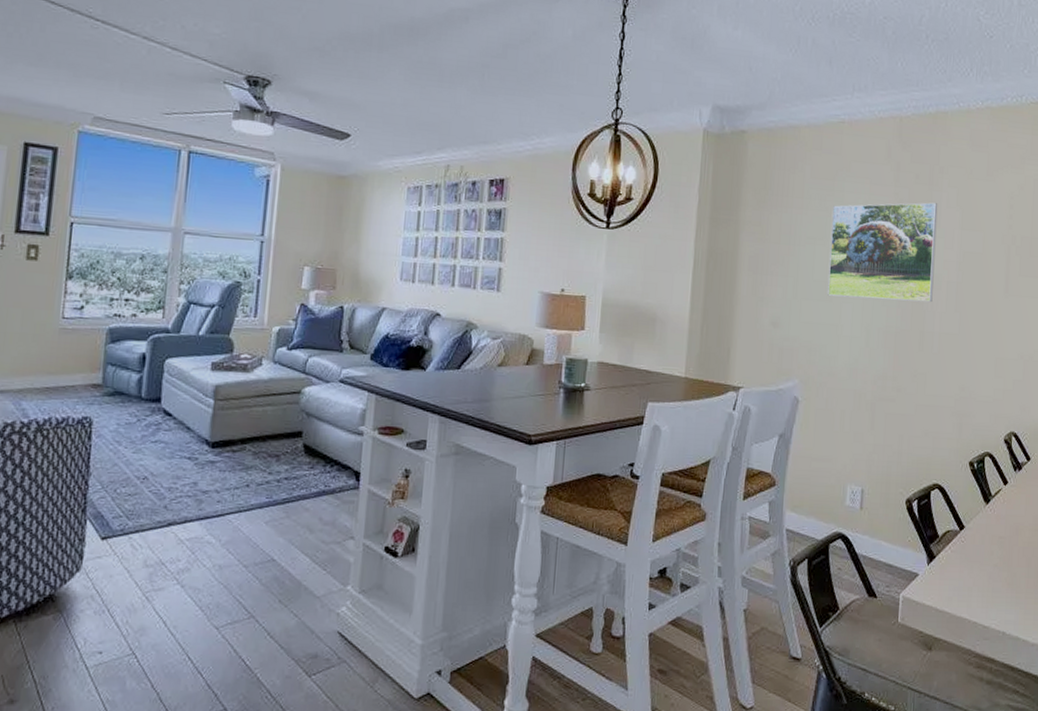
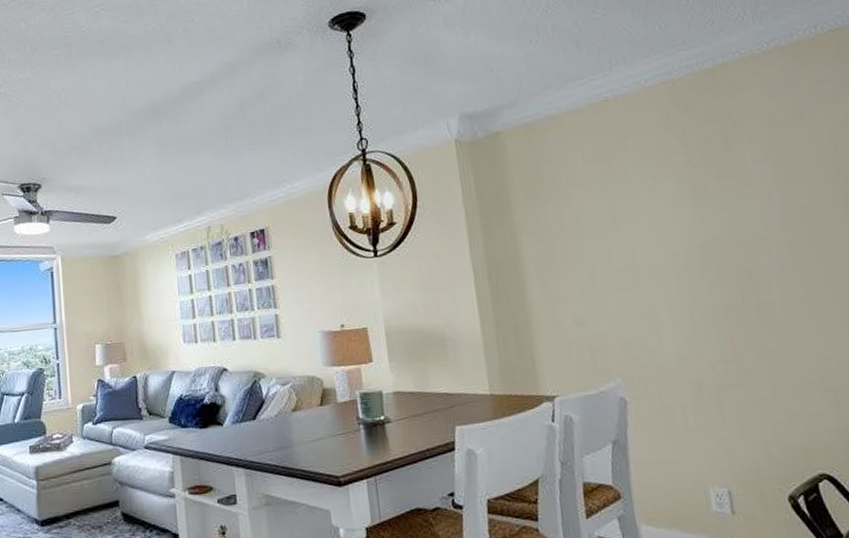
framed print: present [828,202,938,303] -> none [615,161,763,283]

